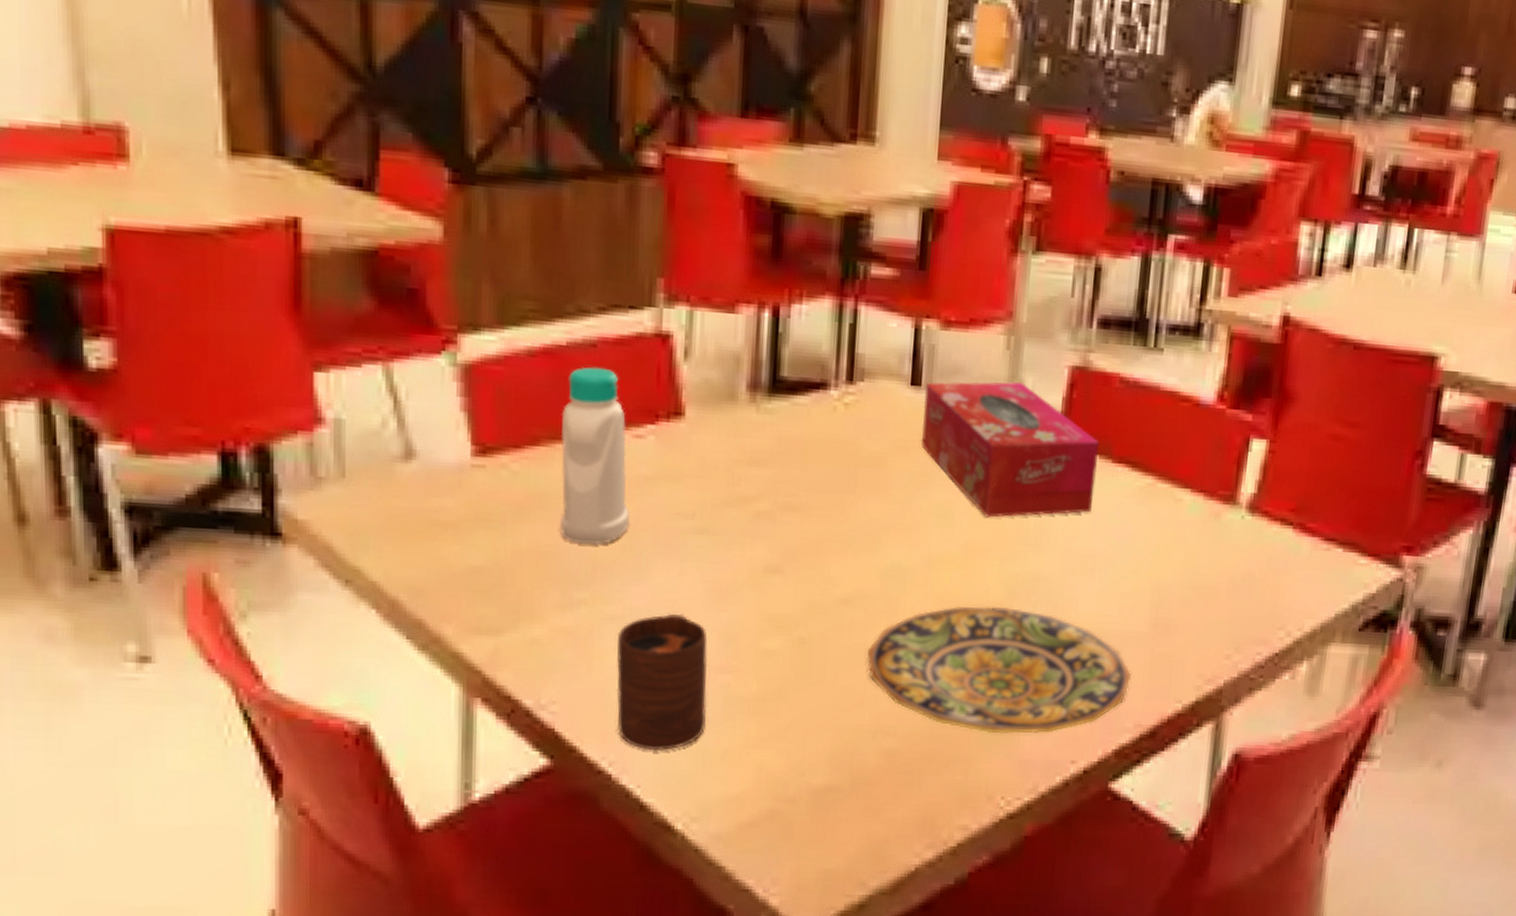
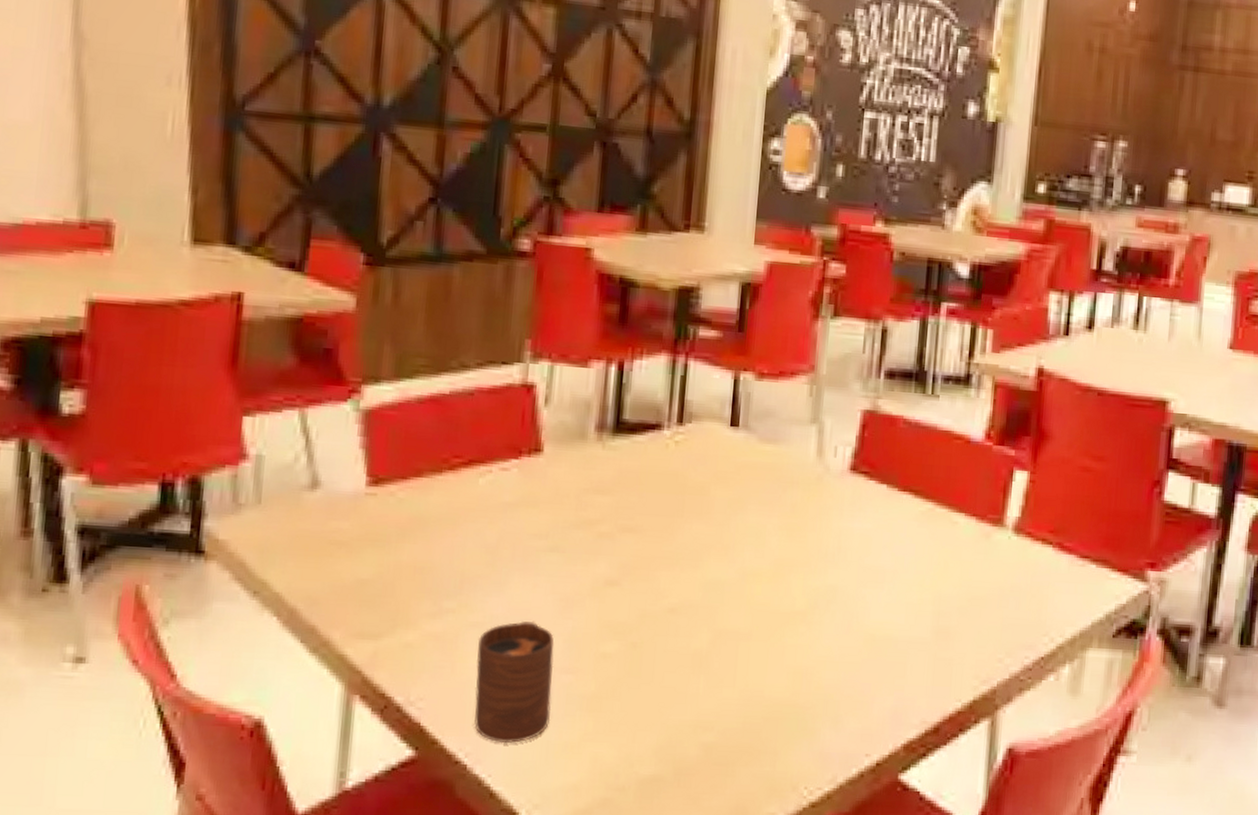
bottle: present [560,366,630,546] -> none [435,411,495,562]
plate: present [866,605,1132,734] -> none [689,614,917,730]
tissue box: present [921,381,1099,518] -> none [738,422,887,538]

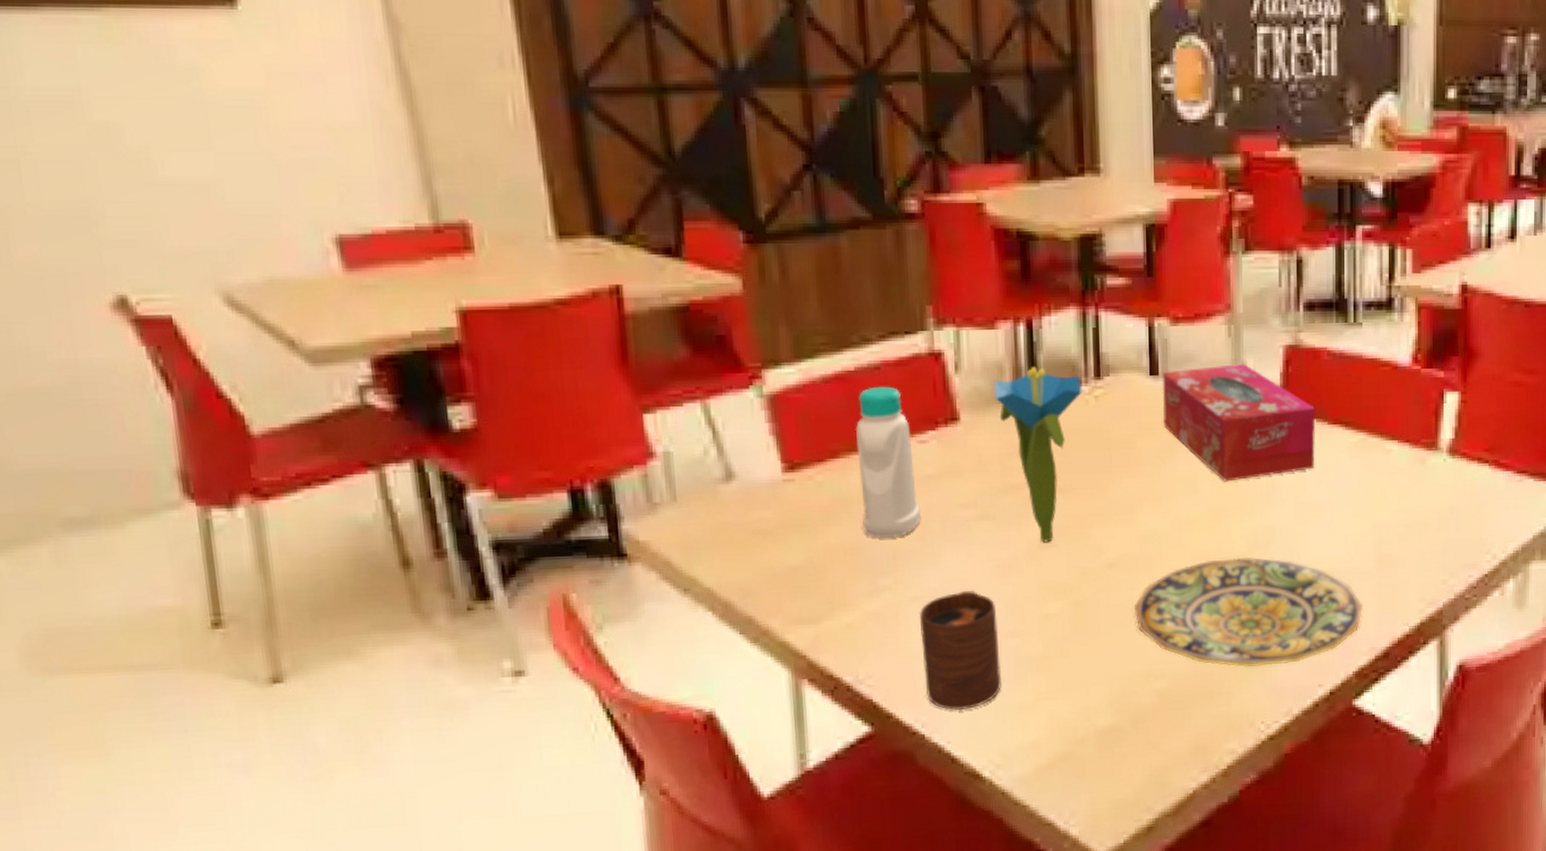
bottle: none [435,411,495,562] -> present [855,386,922,539]
flower: none [579,407,664,581] -> present [994,366,1082,543]
plate: none [689,614,917,730] -> present [1134,556,1363,668]
tissue box: none [738,422,887,538] -> present [1161,363,1315,482]

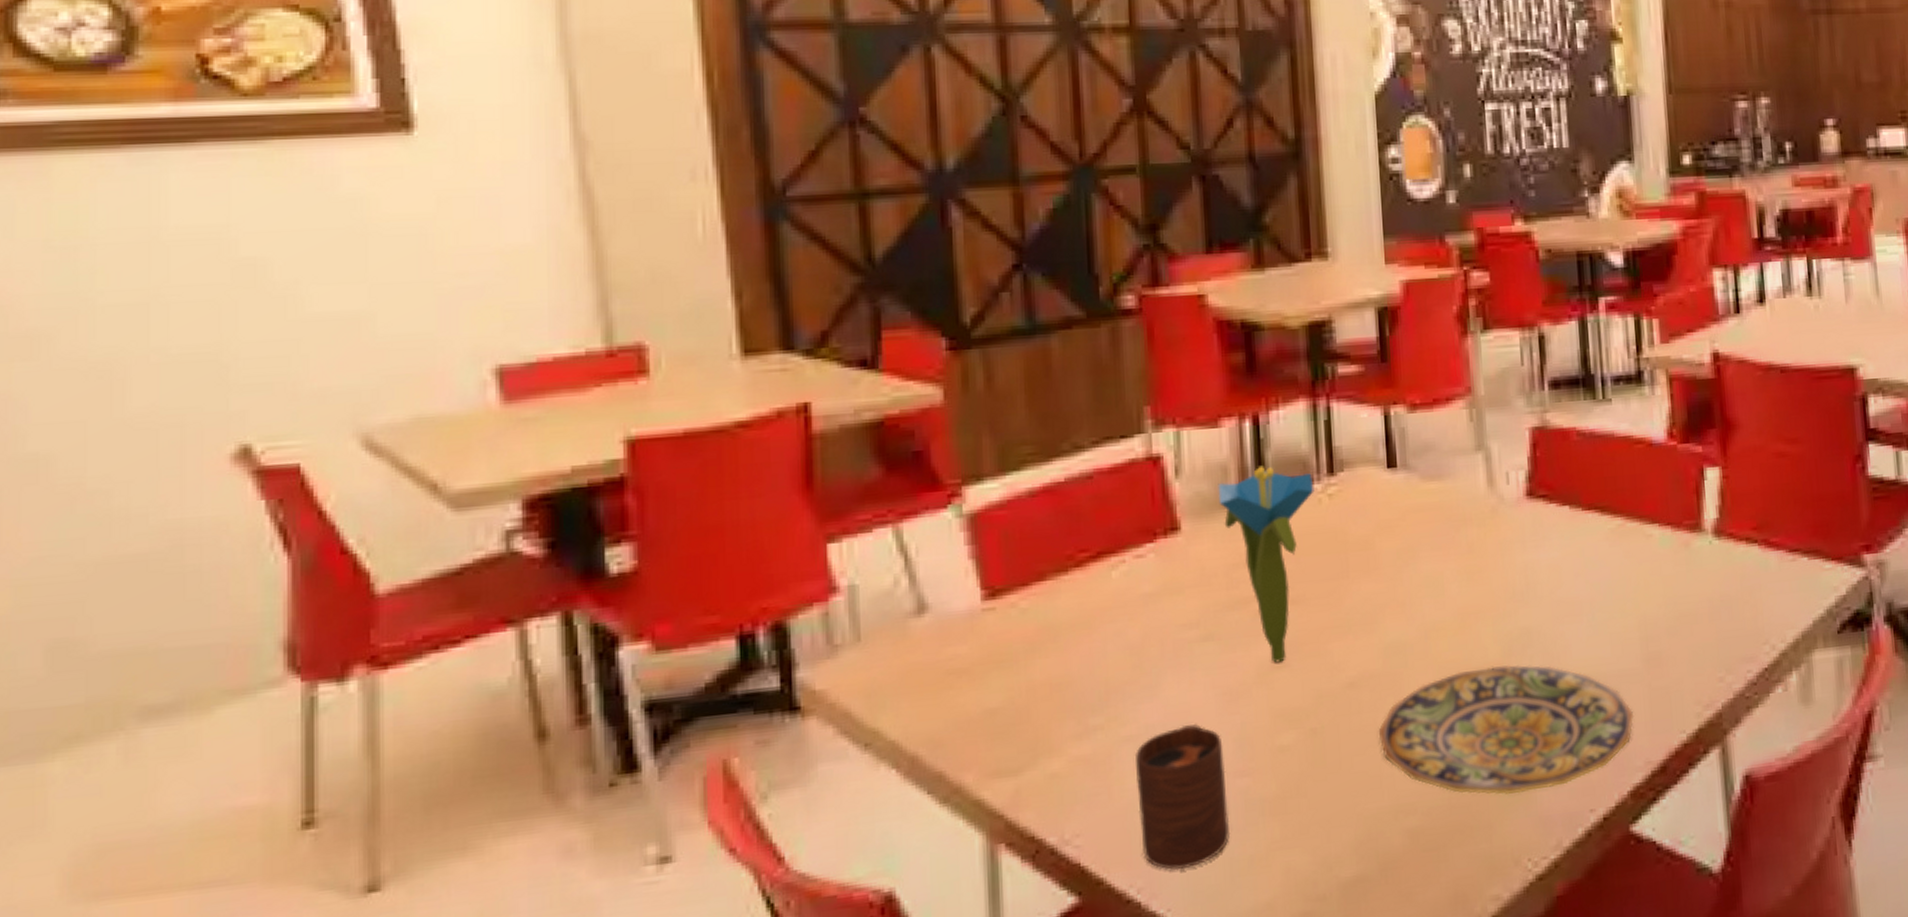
bottle: present [855,386,922,539] -> none [1064,496,1138,670]
tissue box: present [1161,363,1315,482] -> none [1400,449,1571,581]

